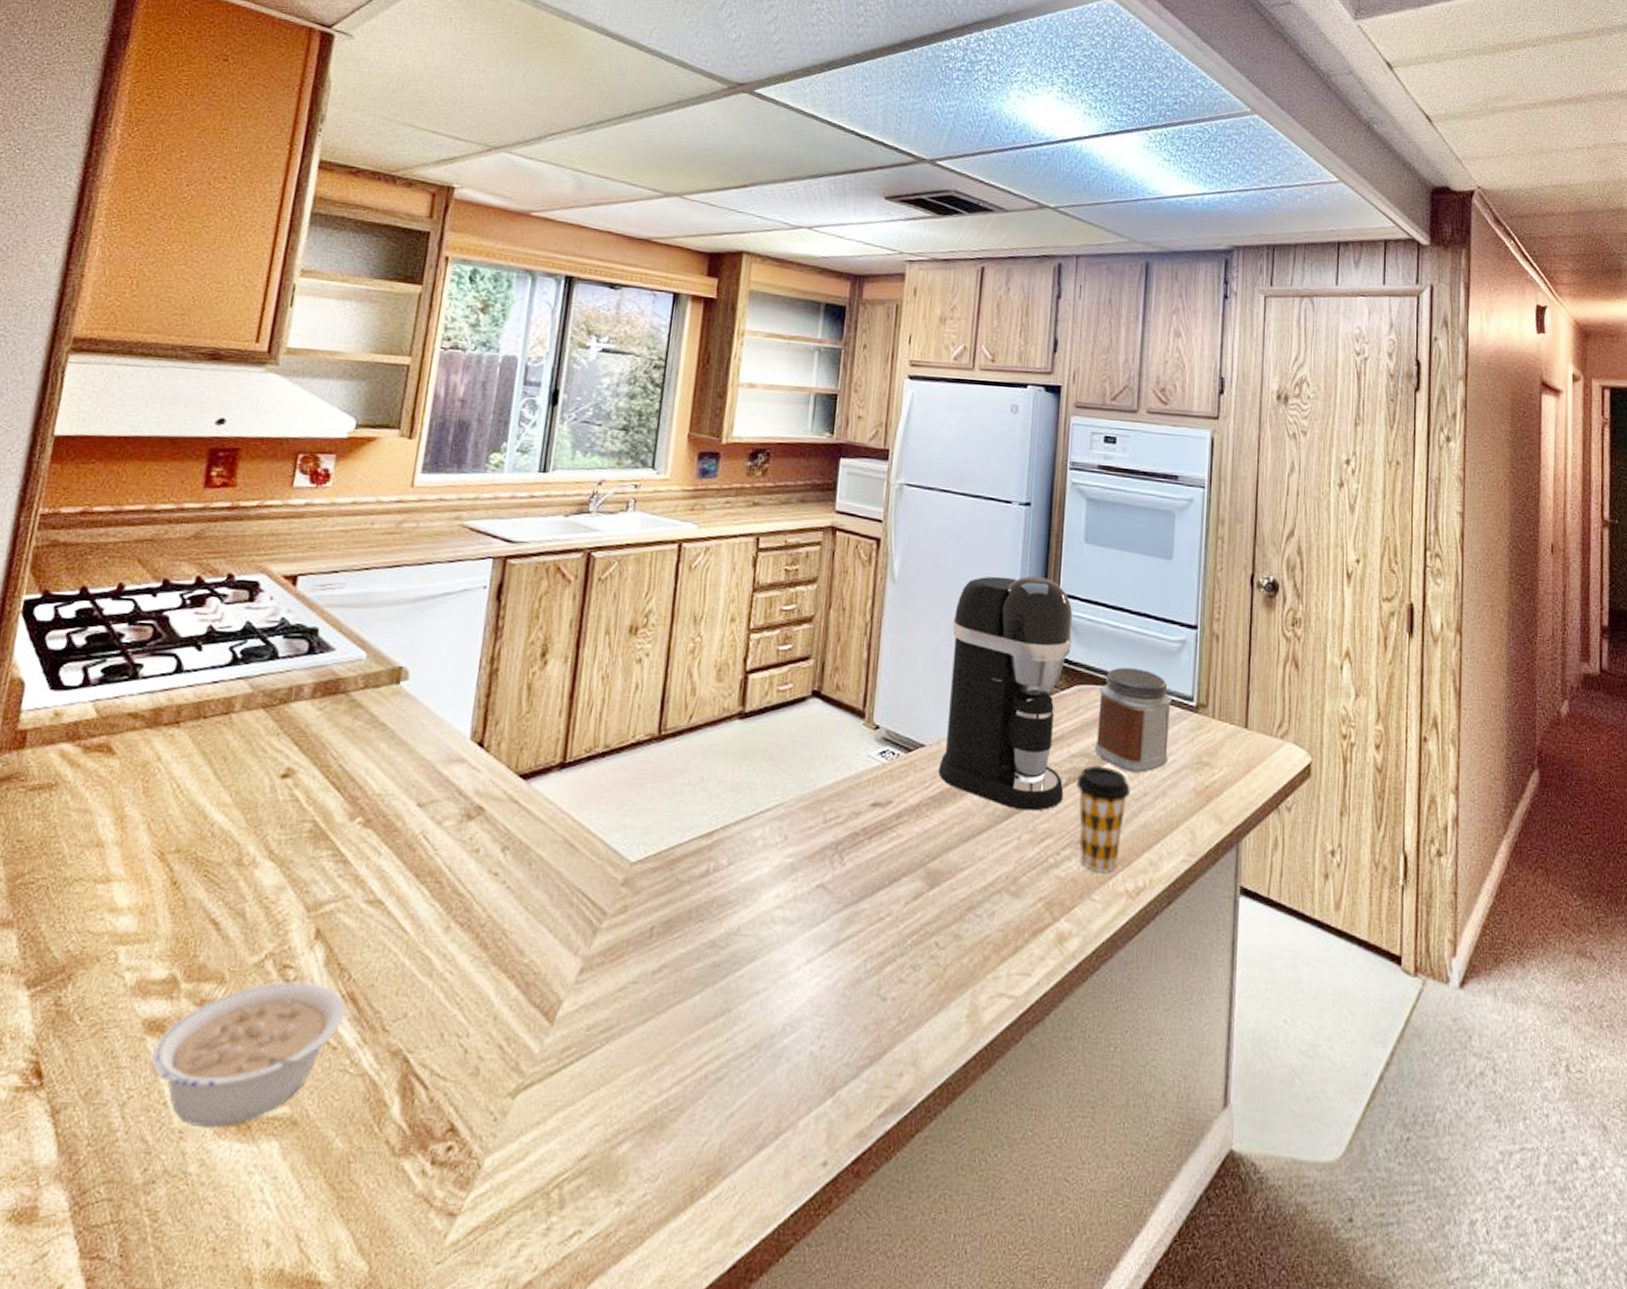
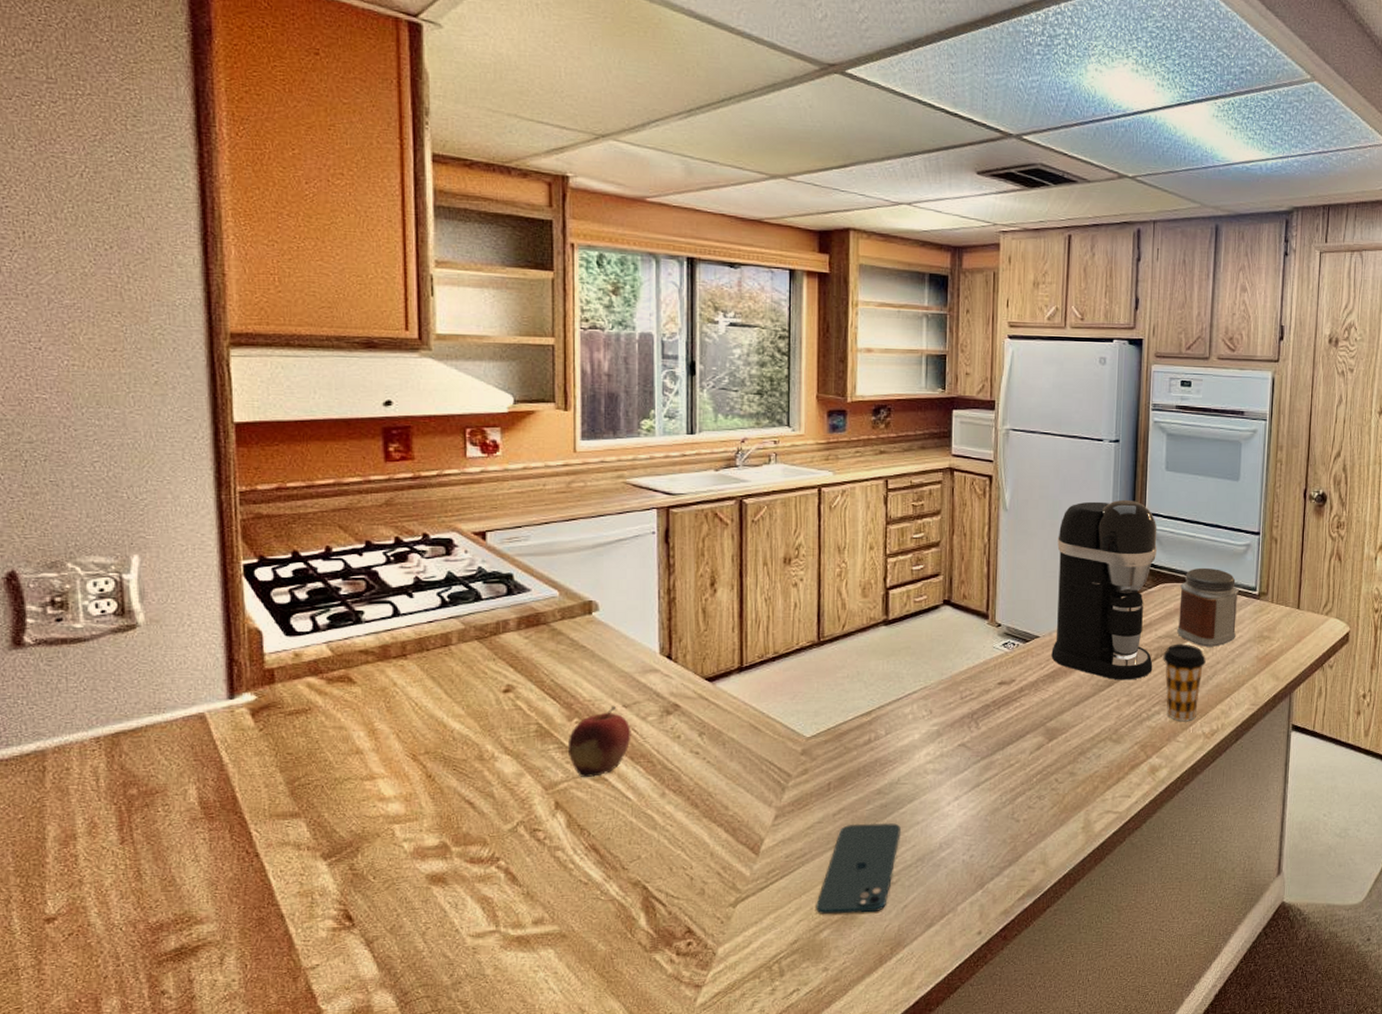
legume: present [151,980,345,1128] -> none [438,839,589,945]
fruit: none [342,803,422,898] -> present [567,705,631,777]
smartphone: none [616,987,735,1121] -> present [816,822,901,915]

